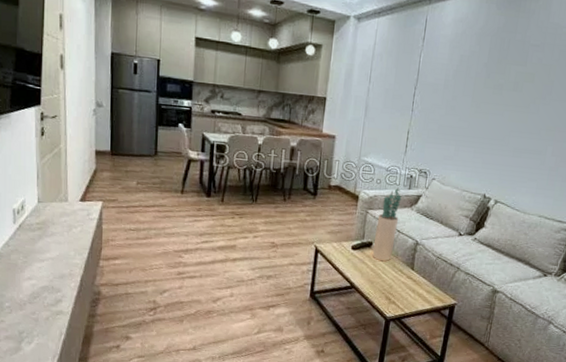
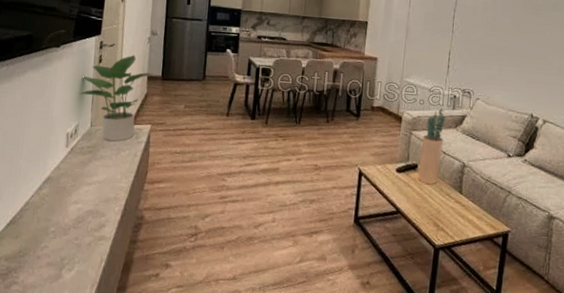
potted plant: none [22,128,103,219] -> present [79,55,155,142]

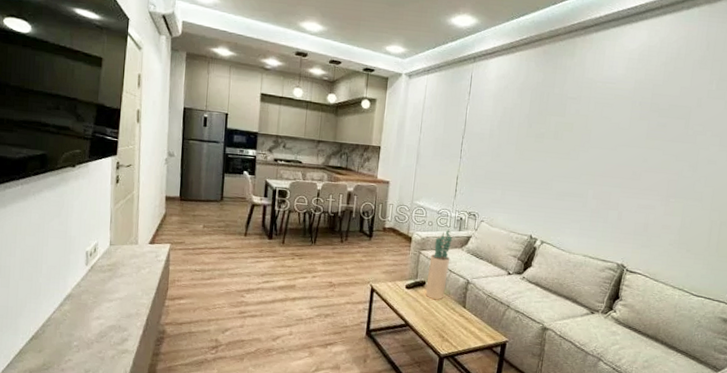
potted plant: present [79,55,155,142] -> none [97,176,173,260]

